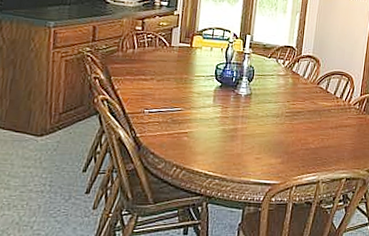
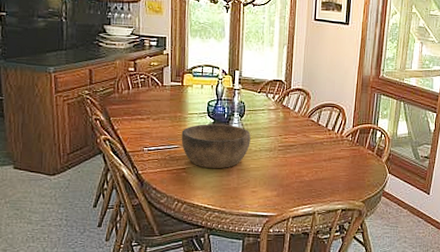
bowl: none [185,87,258,134] -> present [181,123,251,169]

